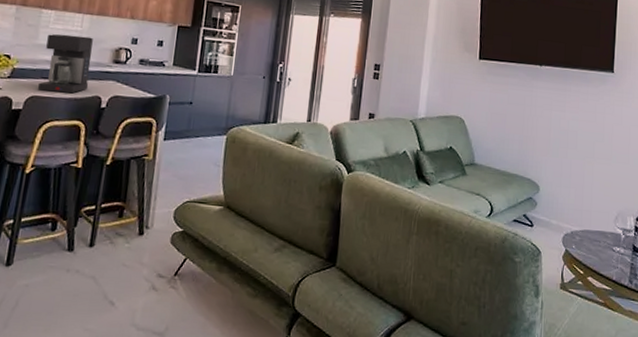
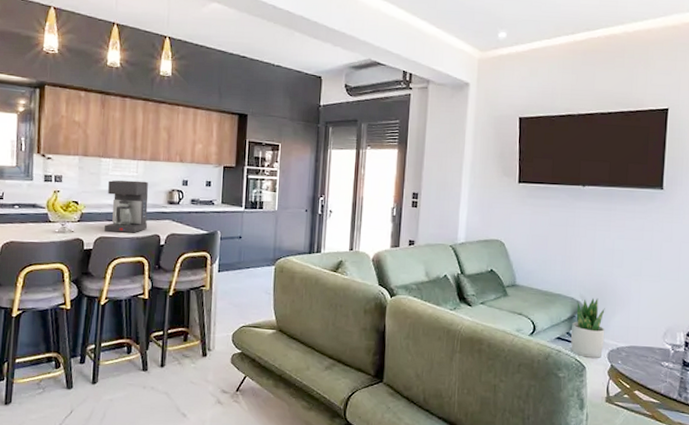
planter: none [526,179,560,242] -> present [570,298,605,358]

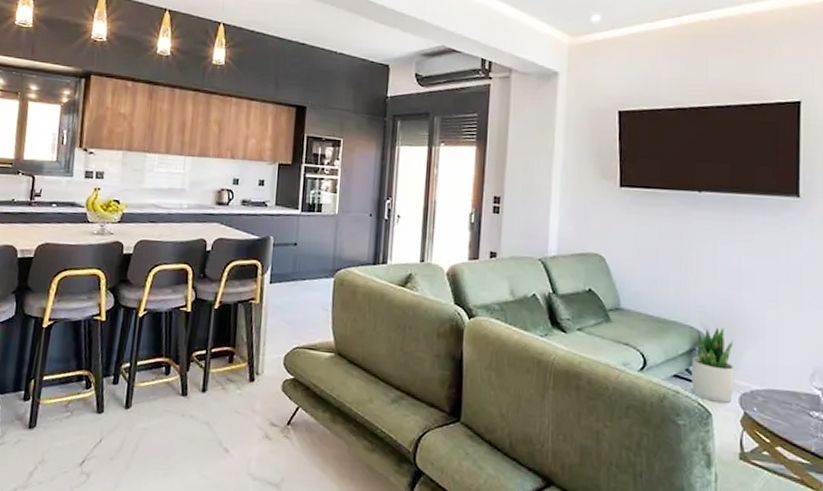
coffee maker: present [104,180,149,233] -> none [146,177,196,237]

